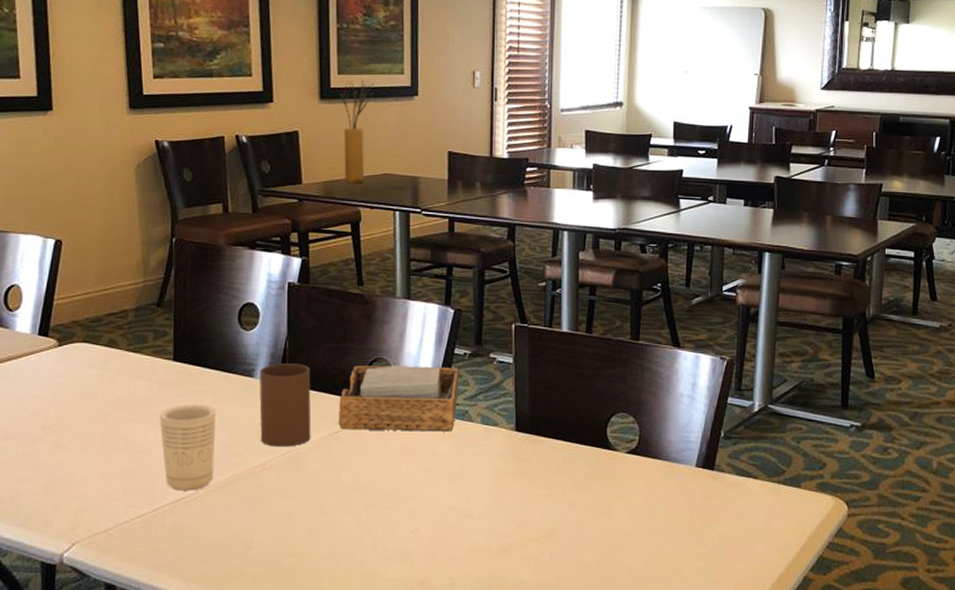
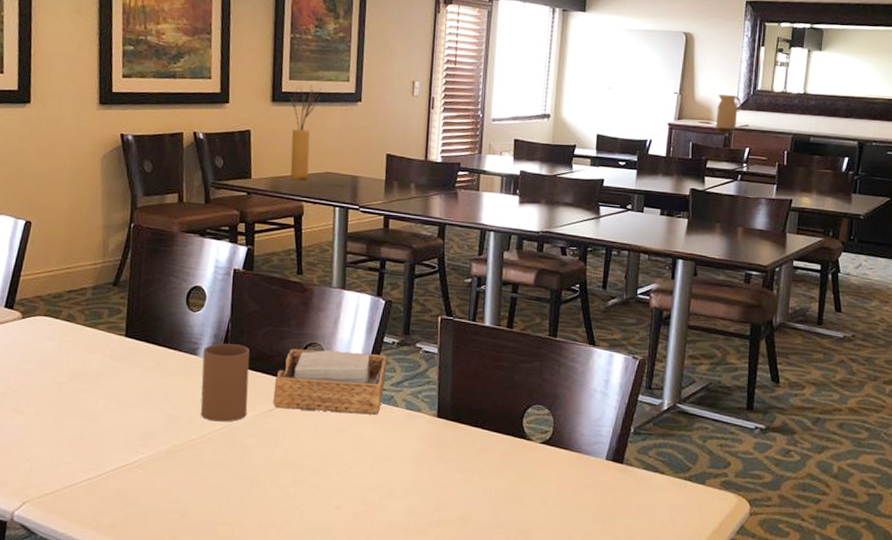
cup: present [159,404,217,491] -> none [109,377,162,459]
water jug: none [799,74,826,116] -> present [715,94,742,134]

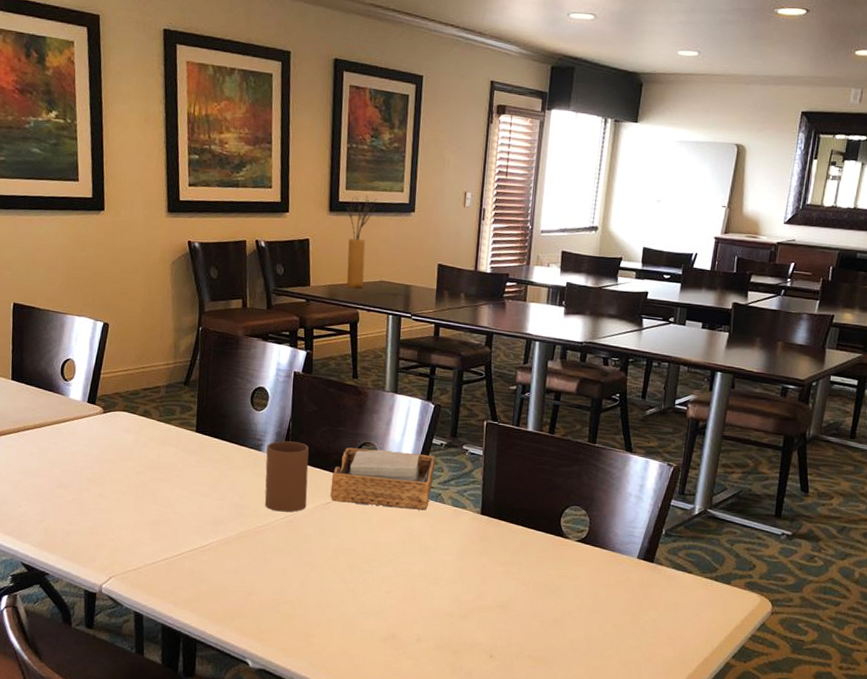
water jug: present [715,94,742,134] -> none [761,208,790,249]

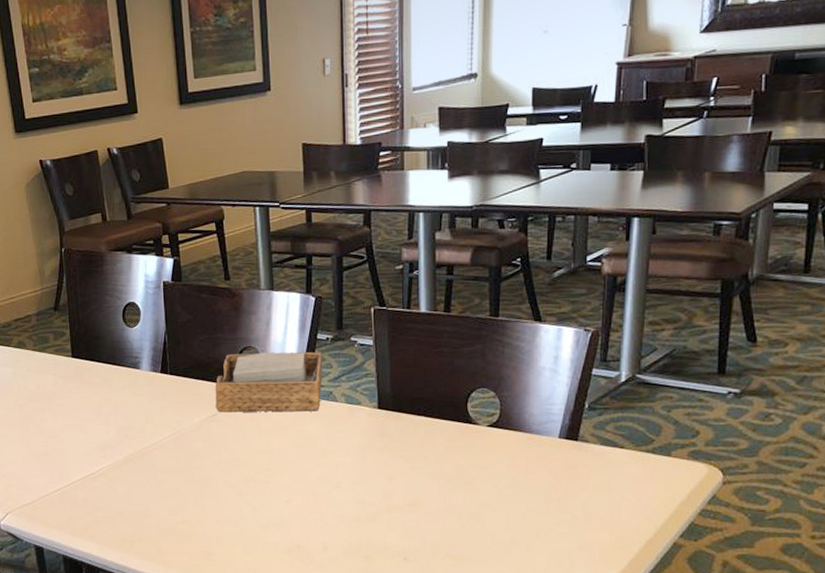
cup: present [264,440,309,512] -> none [145,355,193,429]
vase: present [347,195,377,290] -> none [197,80,229,185]

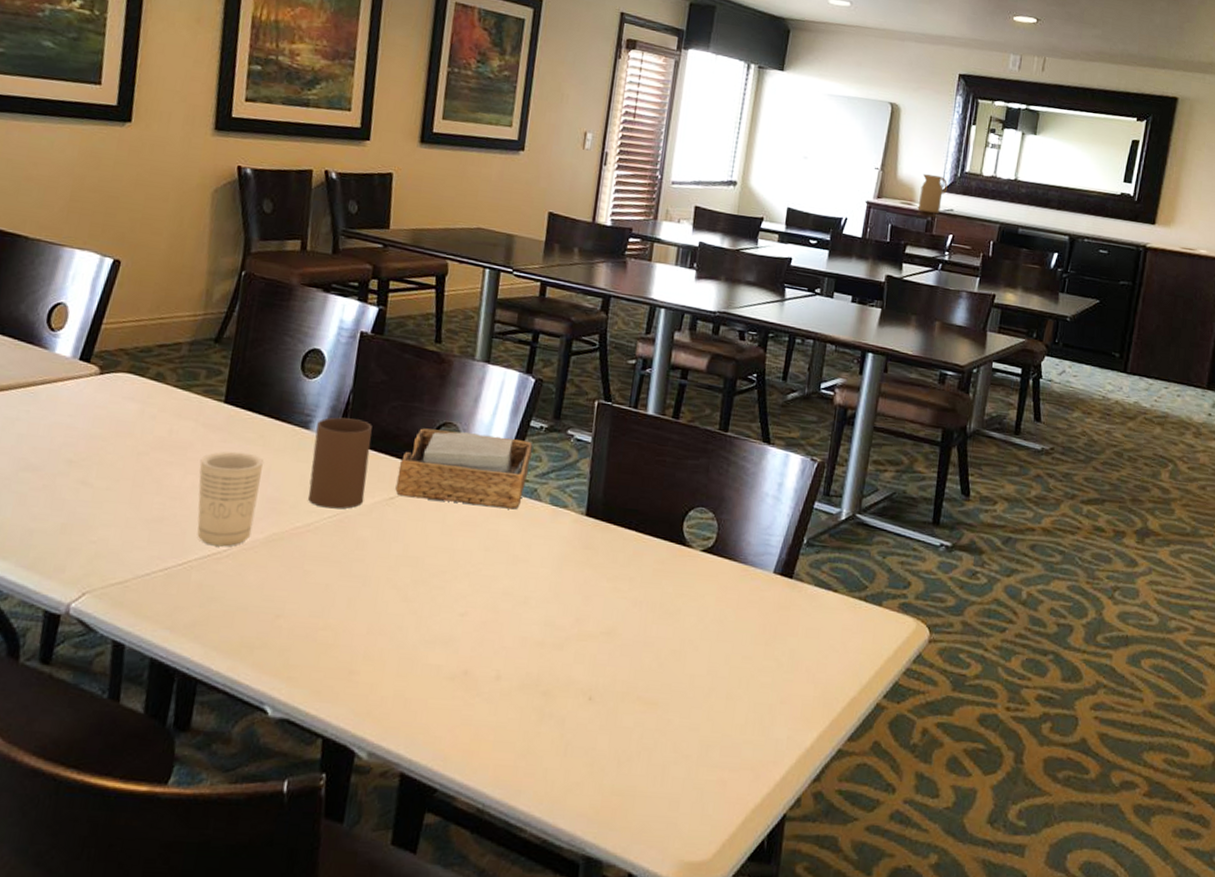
cup: none [64,394,113,469] -> present [197,451,264,547]
cup: none [145,355,193,429] -> present [308,417,372,509]
water jug: none [674,16,707,65] -> present [917,174,948,219]

